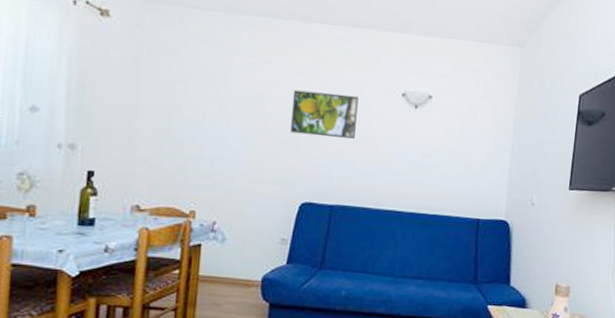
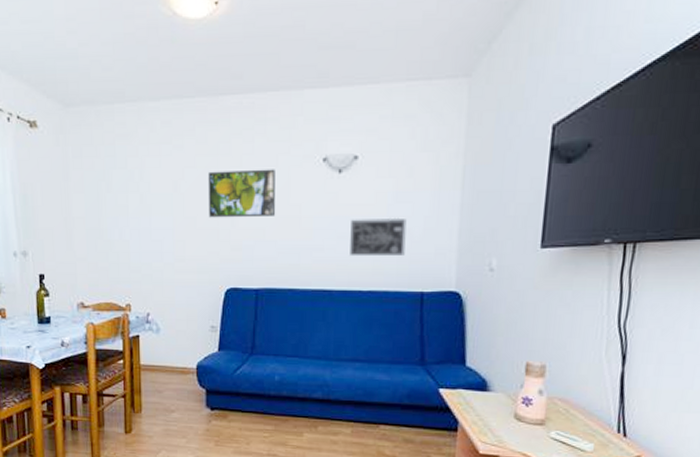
wall art: none [420,149,469,186] -> present [350,217,407,257]

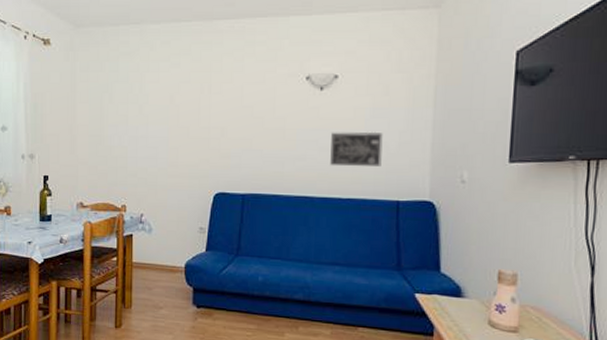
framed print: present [207,169,275,218] -> none [200,85,263,129]

